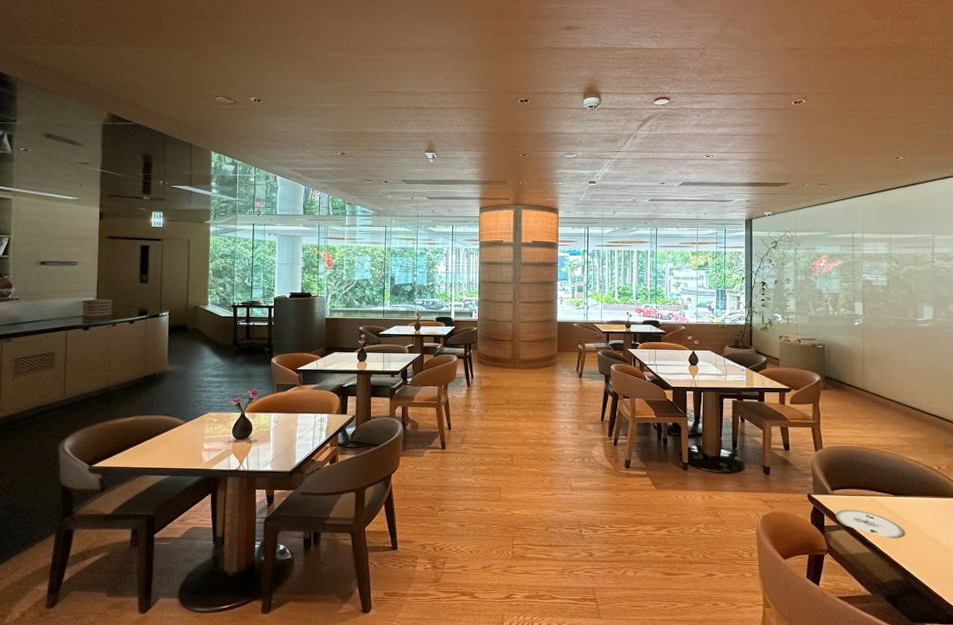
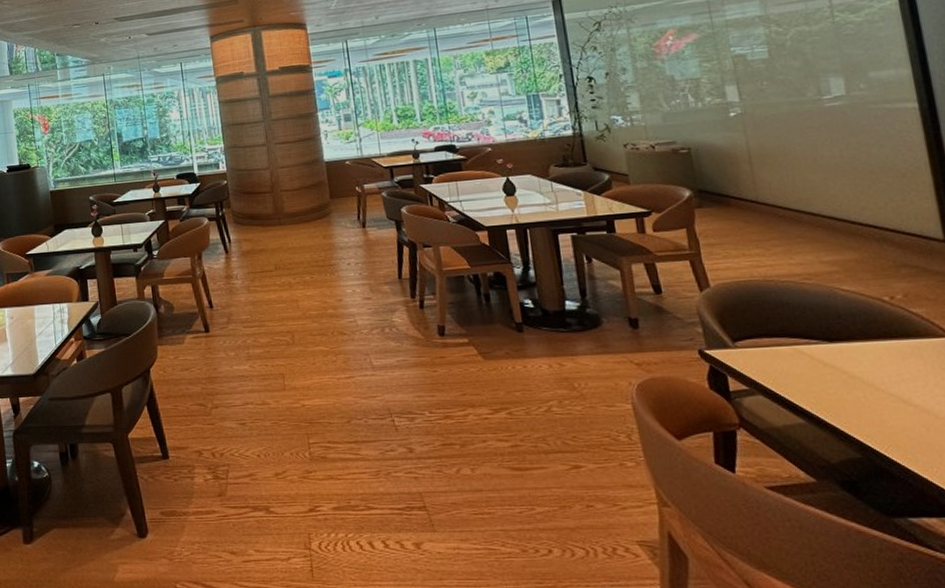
plate: present [835,509,904,539] -> none [743,365,853,402]

